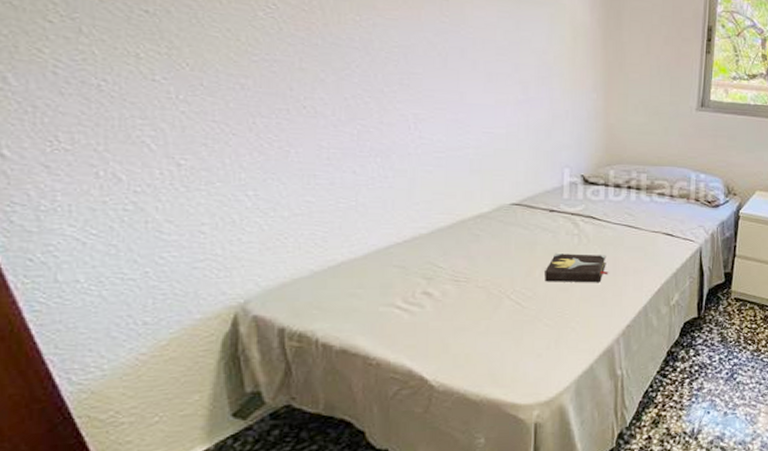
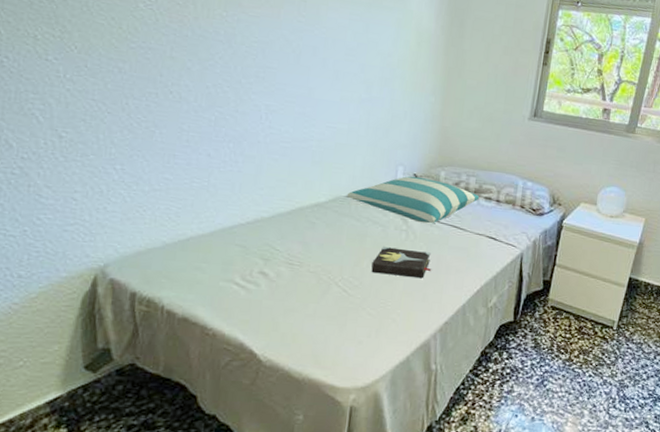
pillow: none [511,177,652,226] -> present [347,176,480,224]

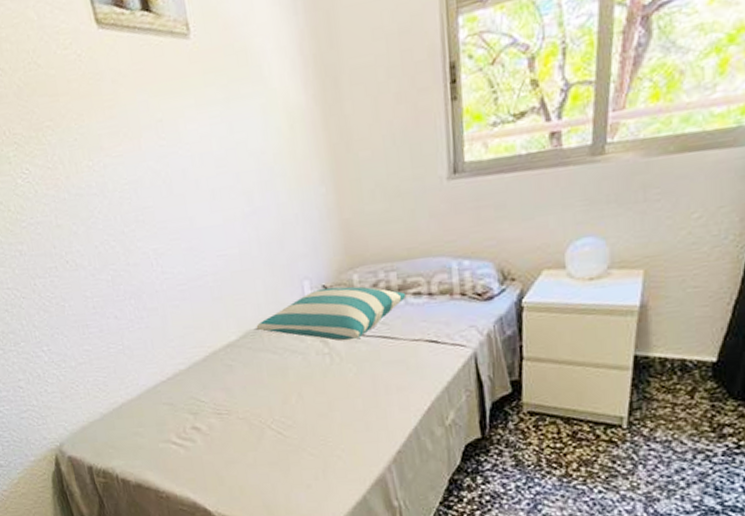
hardback book: present [371,245,432,279] -> none [301,373,369,409]

